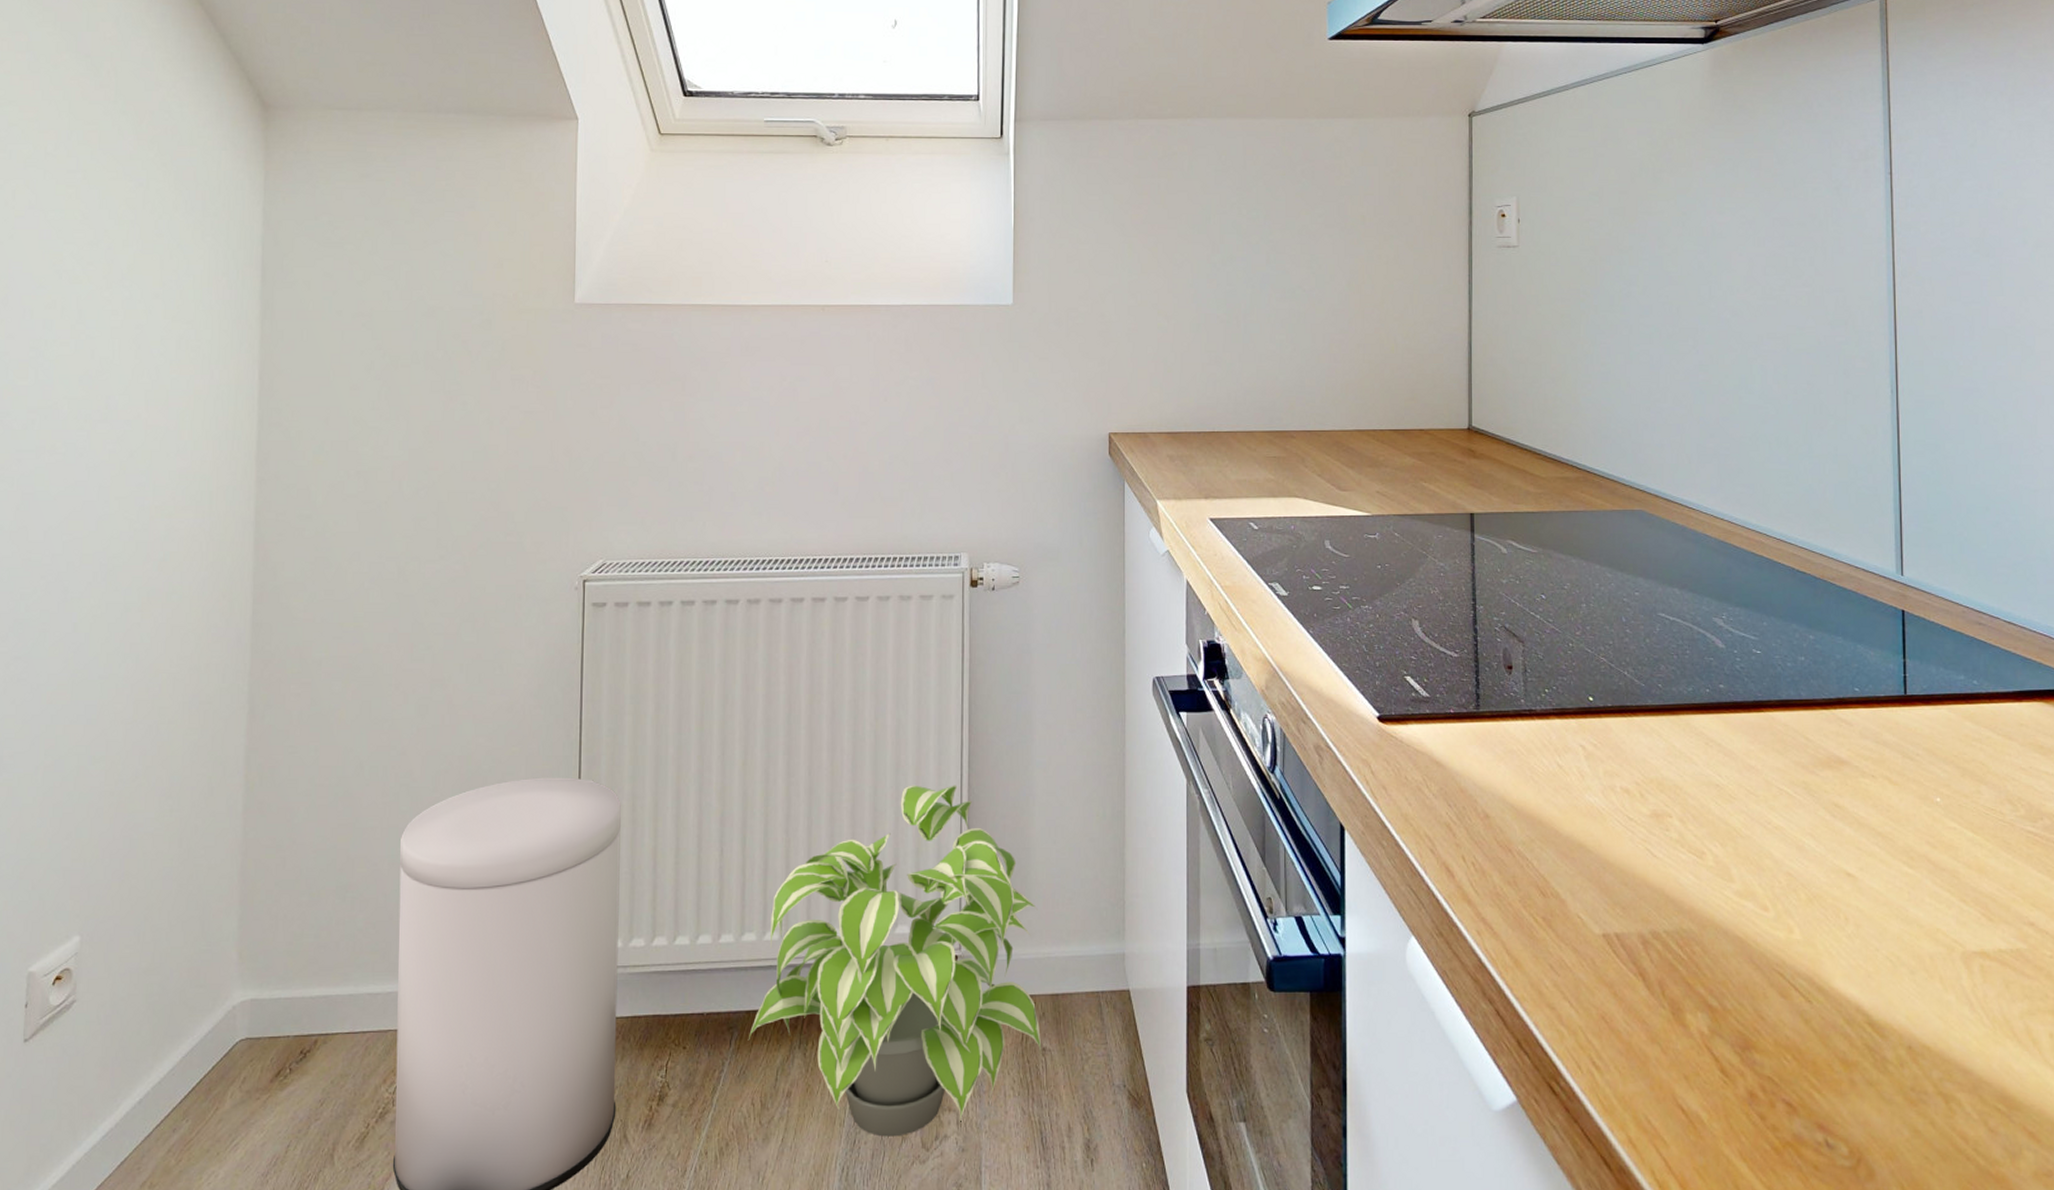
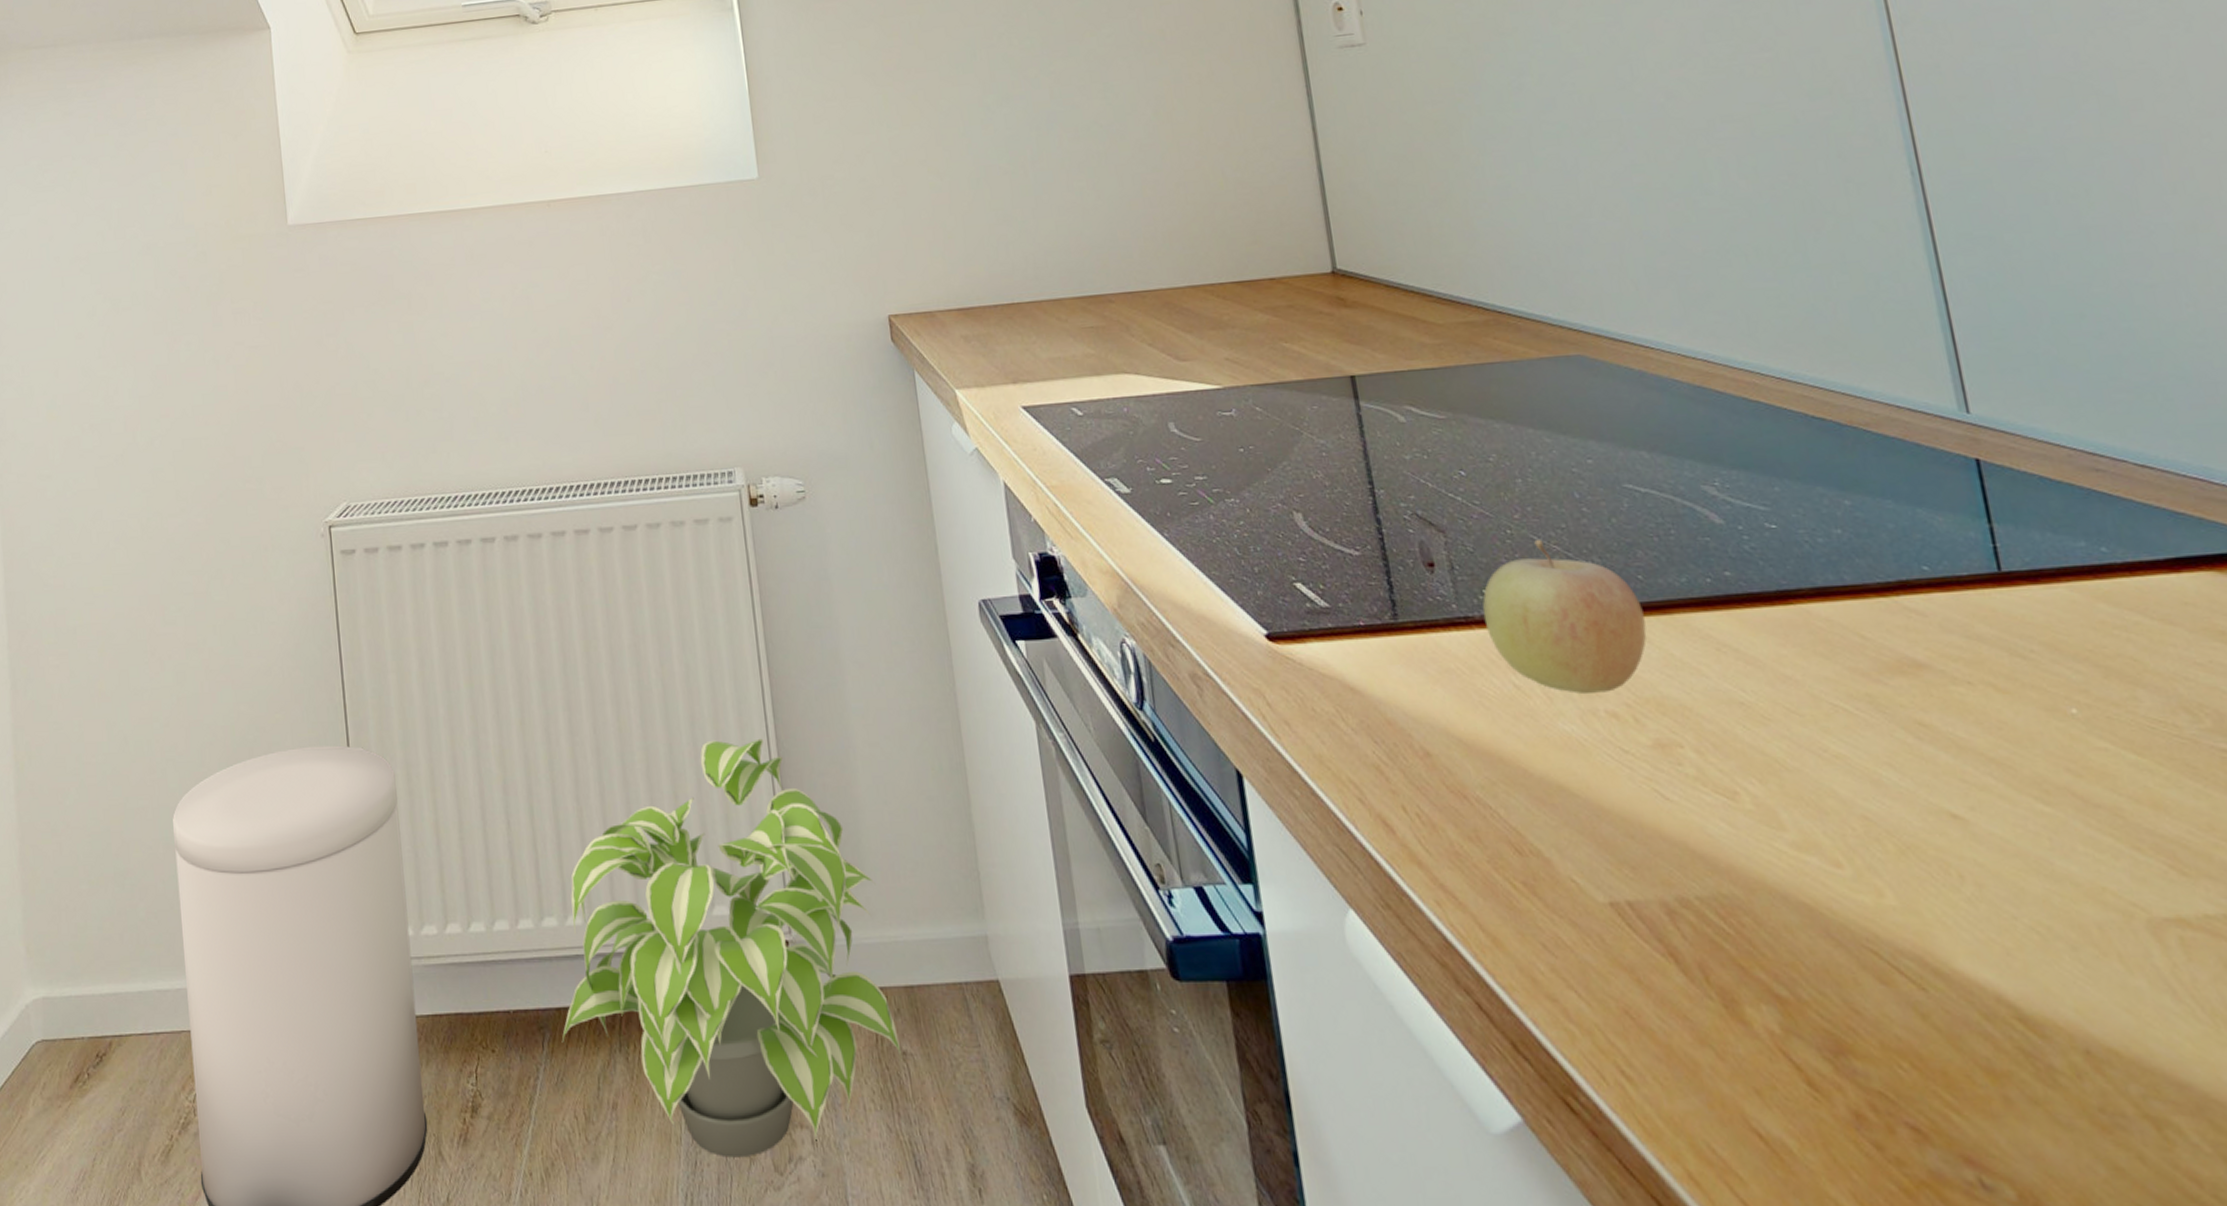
fruit: none [1543,651,1659,774] -> present [1482,538,1647,695]

